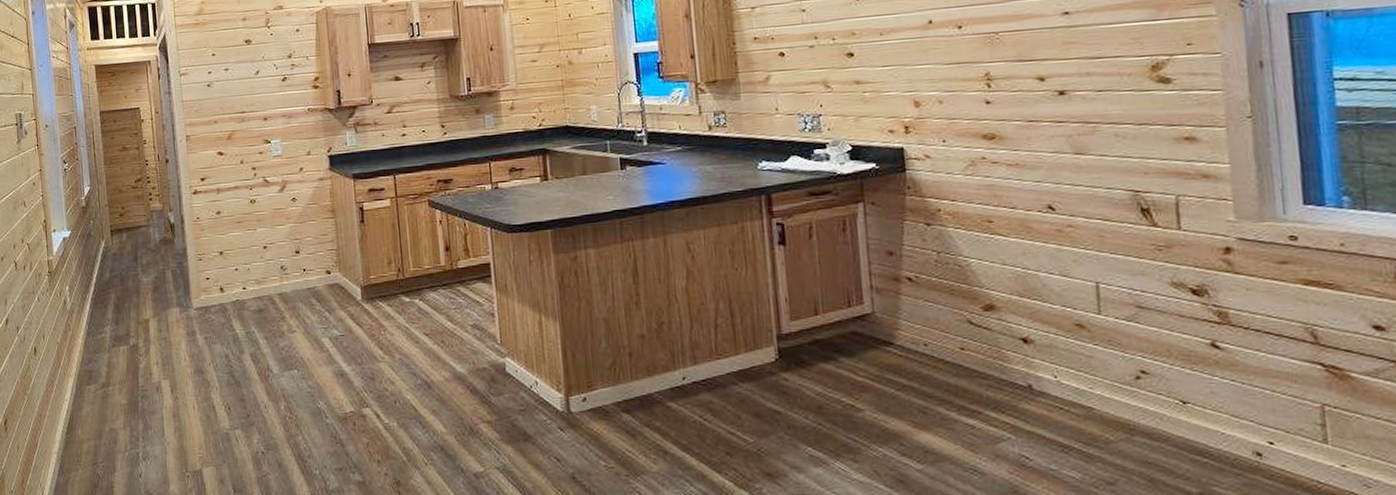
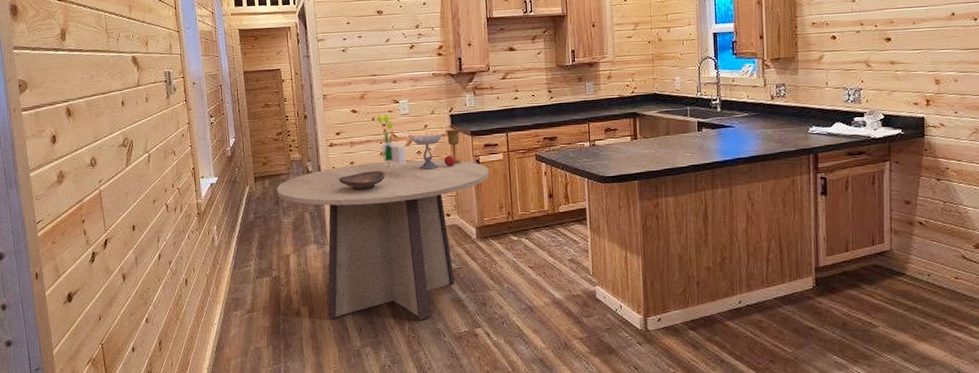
dining table: none [135,207,376,399] -> present [277,159,490,321]
decorative bowl: none [203,221,256,246] -> present [338,171,385,192]
bouquet: none [246,155,280,223] -> present [377,114,407,173]
goblet: none [283,171,342,219] -> present [410,129,461,170]

